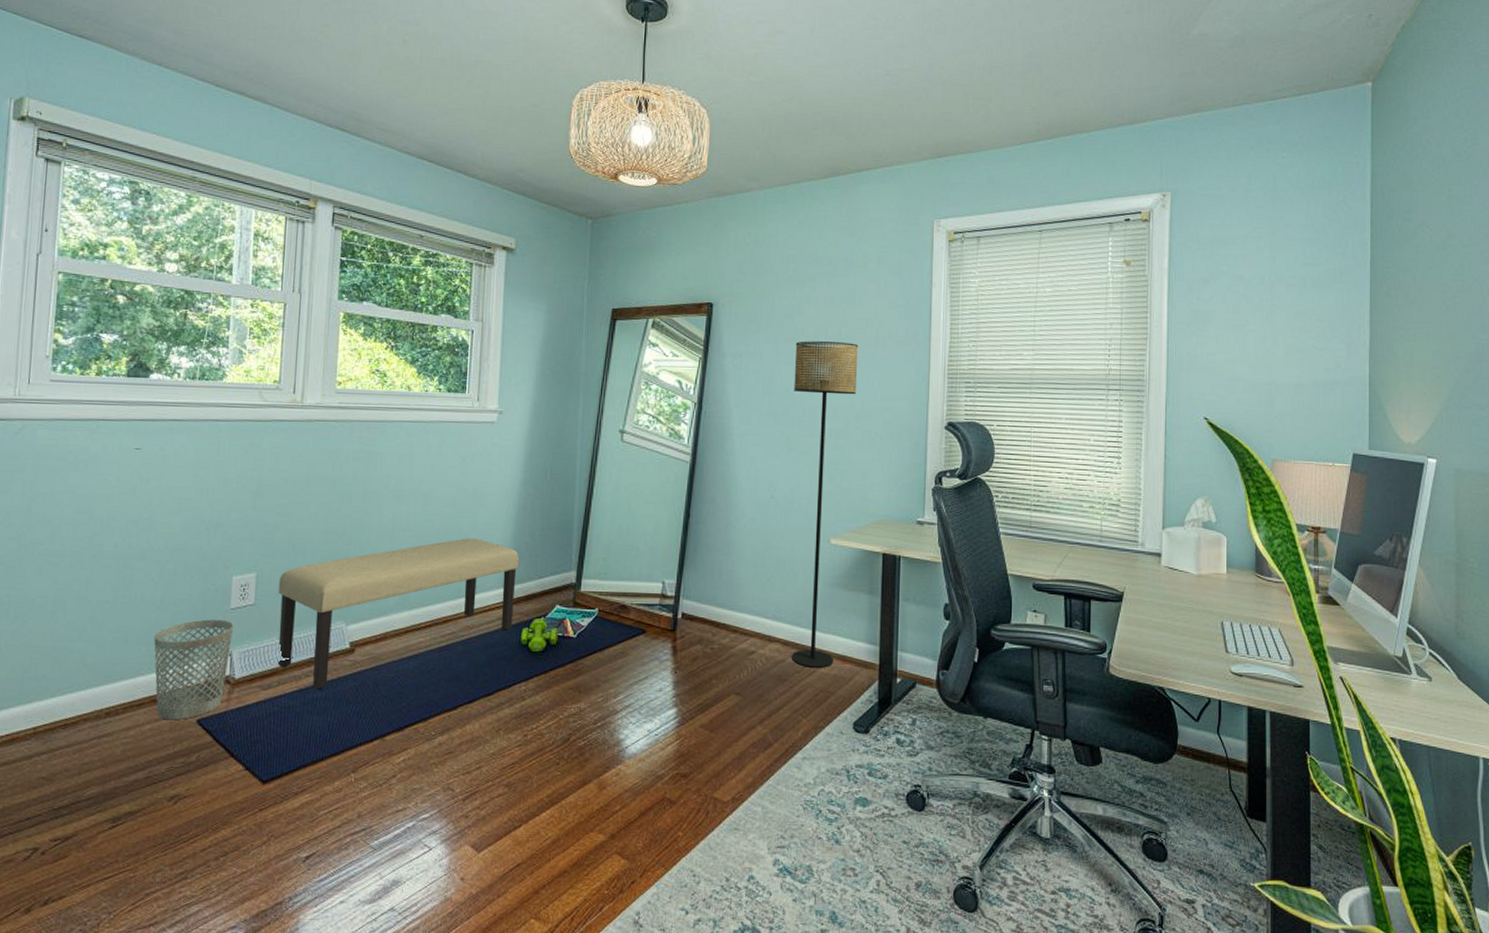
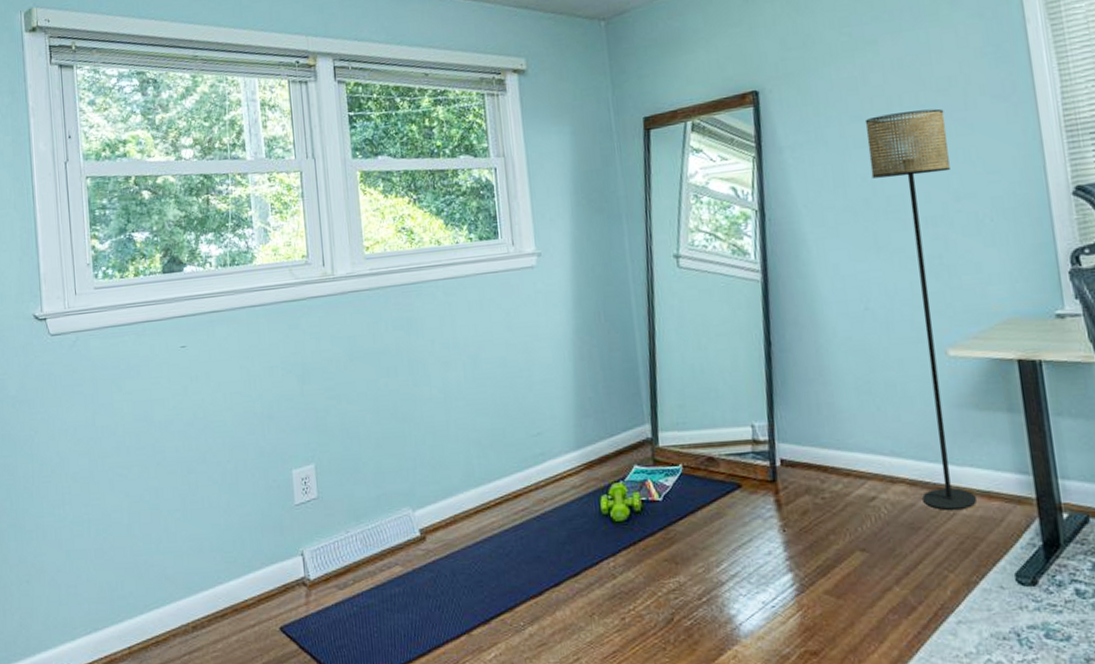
wastebasket: present [154,619,234,720] -> none [226,517,302,630]
bench: present [278,538,520,690] -> none [338,399,589,585]

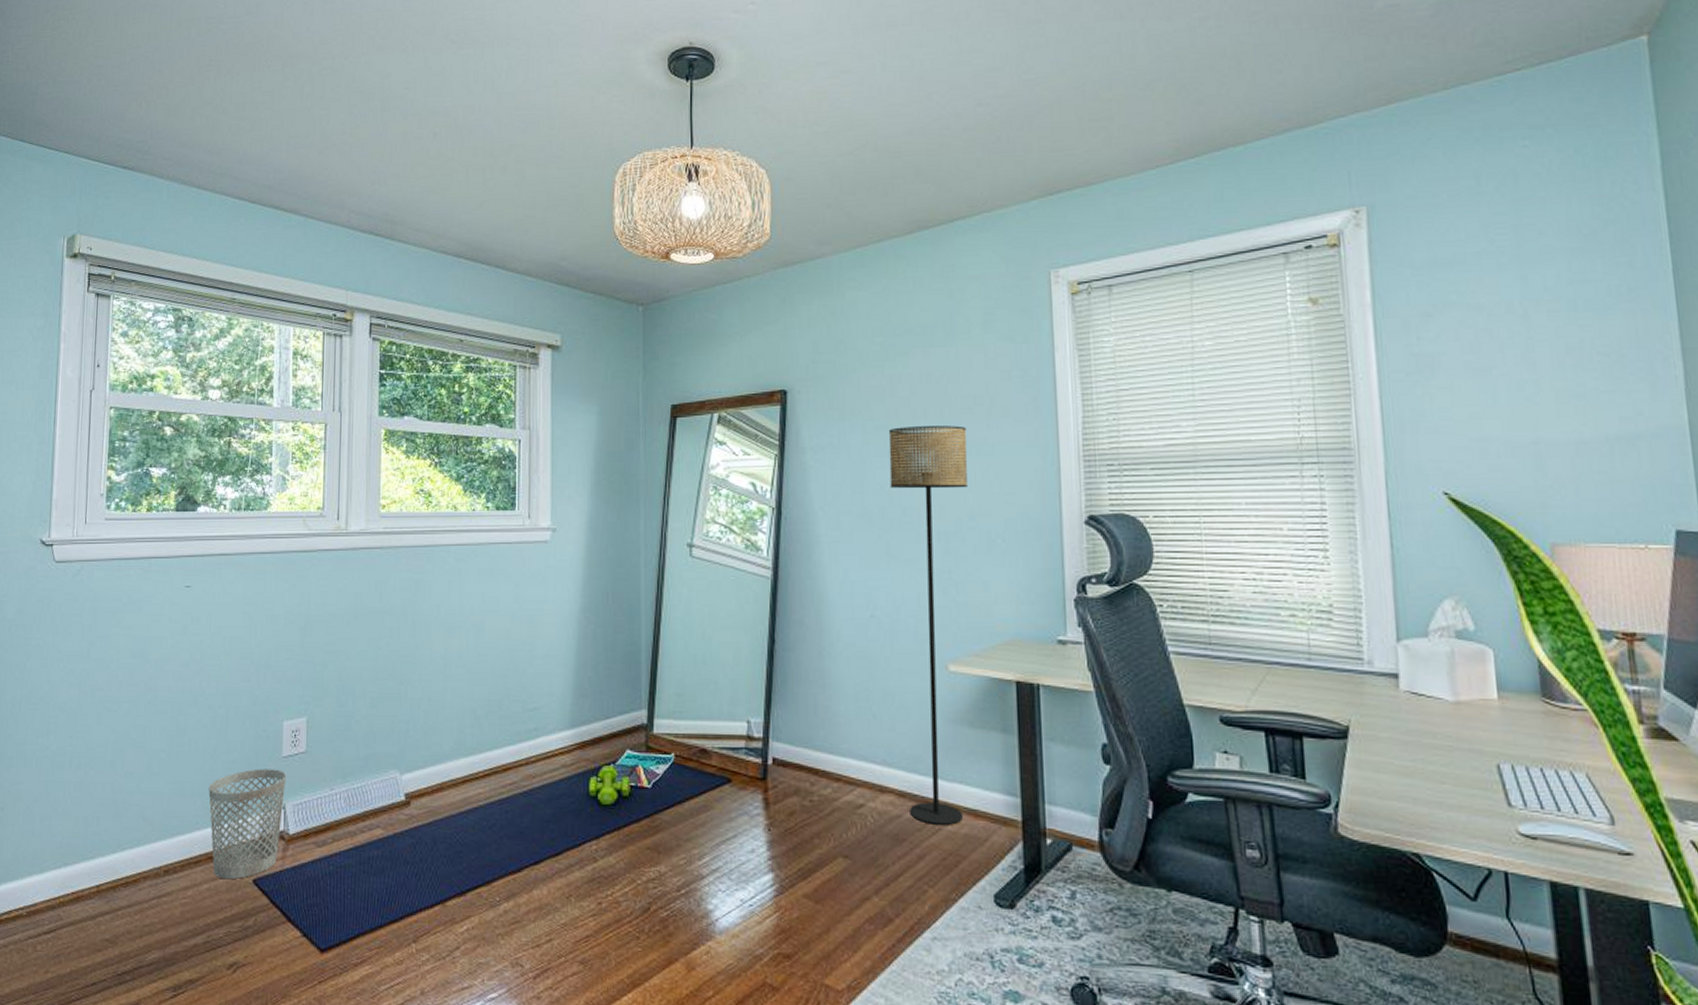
wastebasket: none [226,517,302,630] -> present [208,768,287,880]

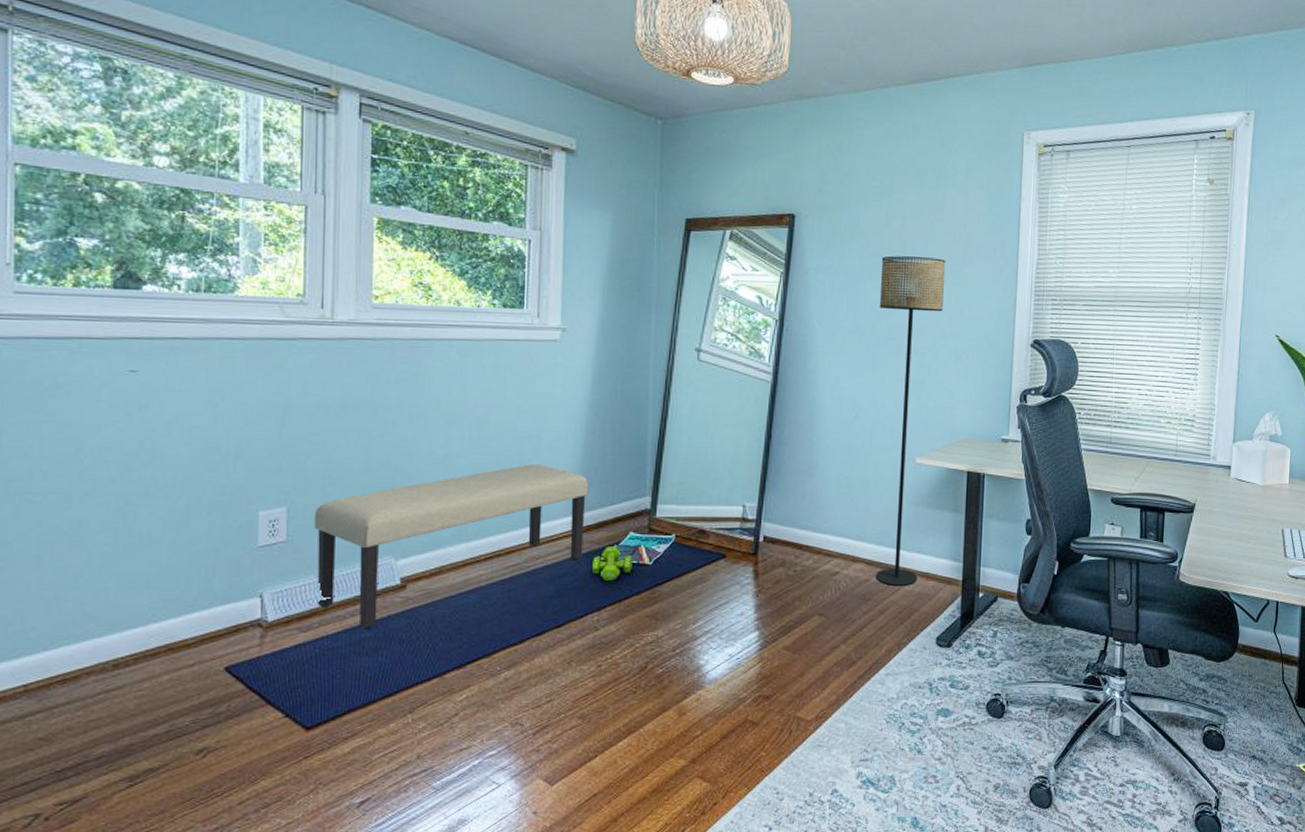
wastebasket: present [208,768,287,880] -> none [167,559,263,669]
bench: none [329,674,583,848] -> present [314,464,589,630]

